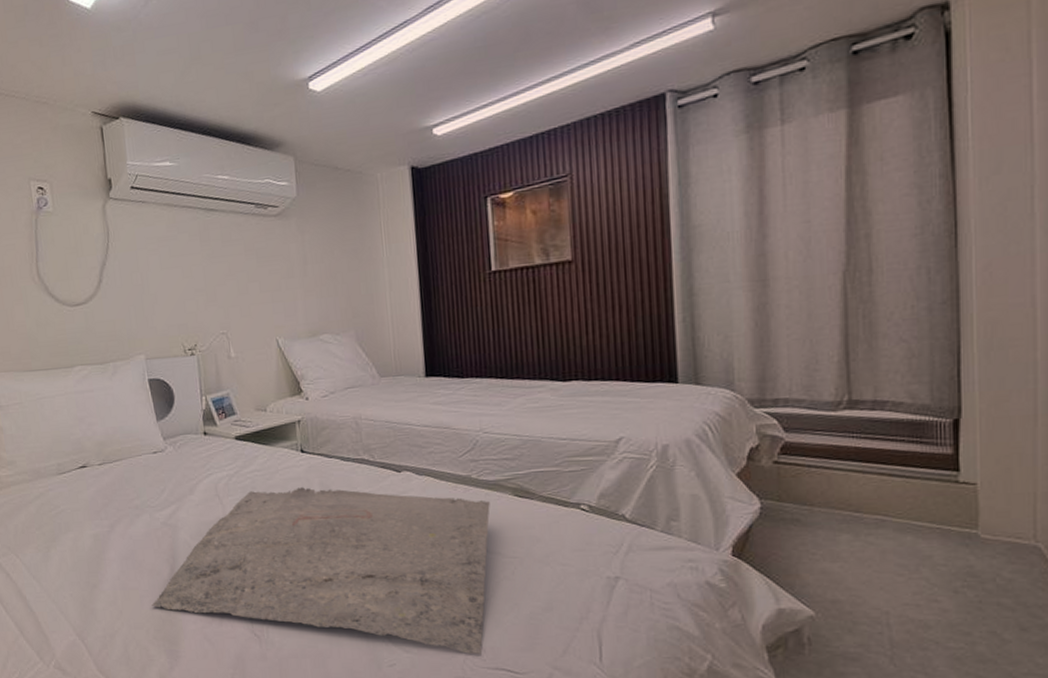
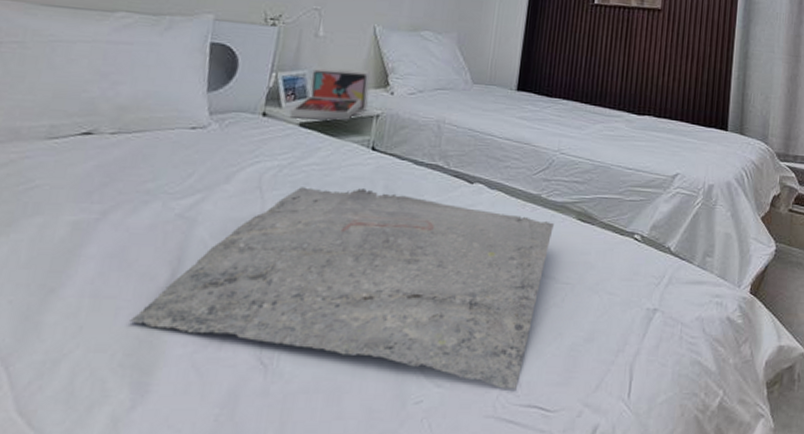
tablet: none [224,381,288,433] -> present [289,67,370,121]

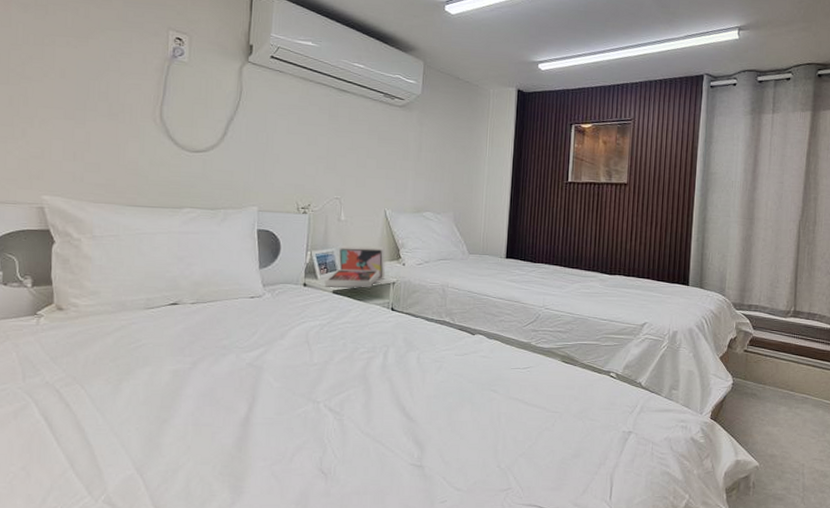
towel: present [130,187,554,390] -> none [223,341,543,493]

